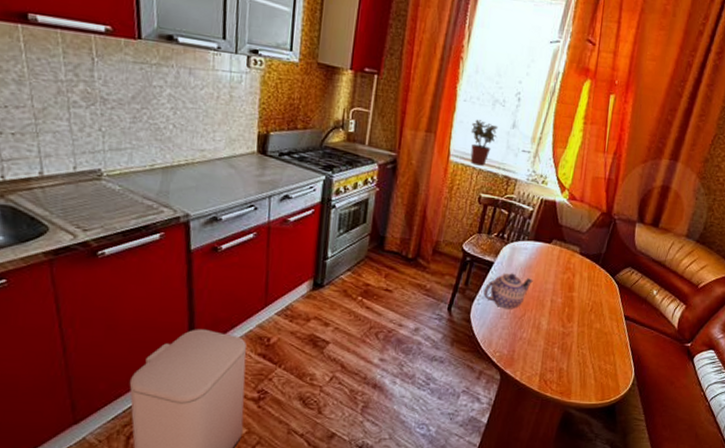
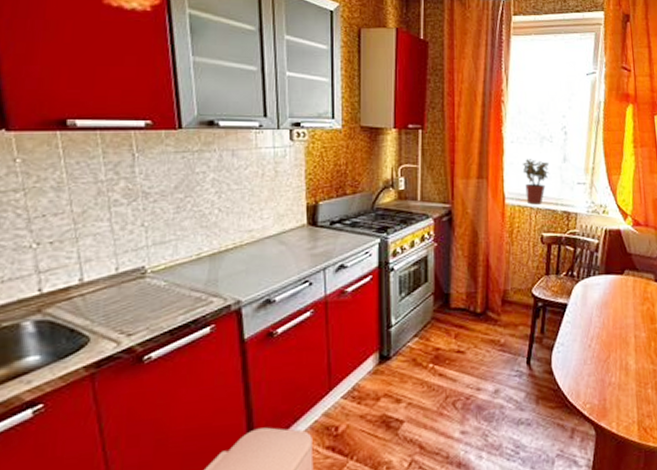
teapot: present [483,273,533,311] -> none [561,312,612,355]

